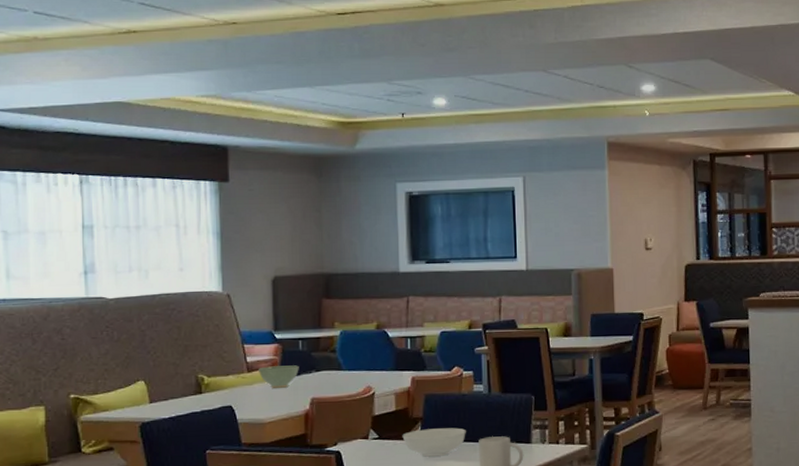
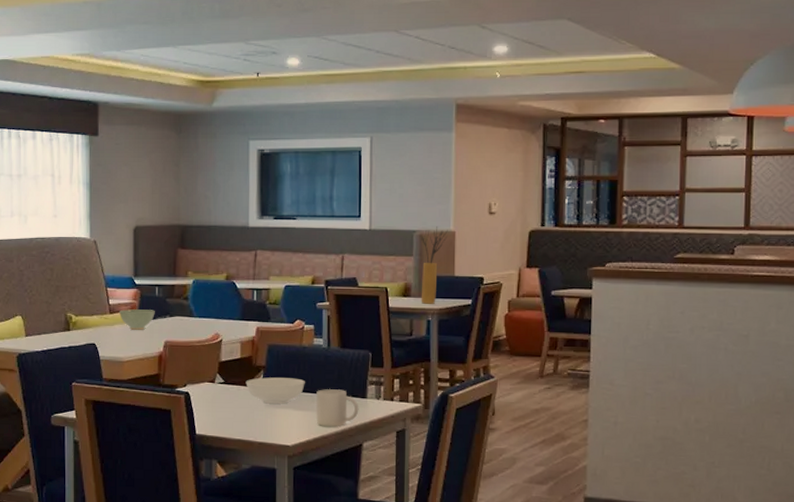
vase: none [580,264,606,343] -> present [421,226,448,304]

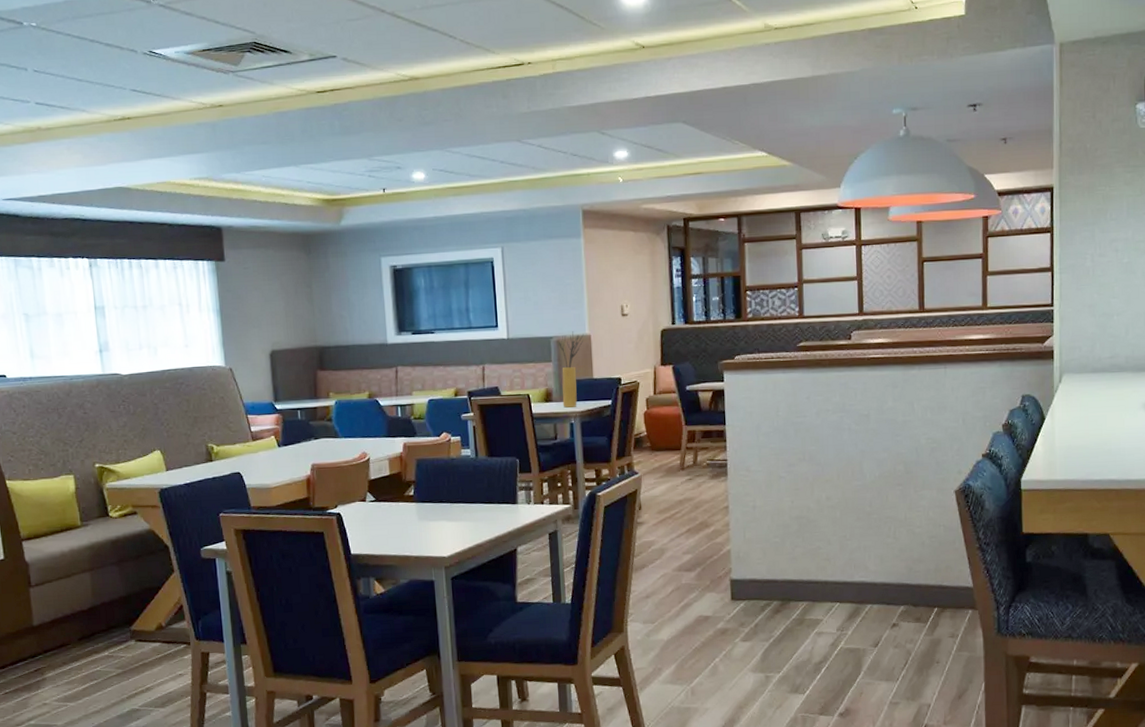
bowl: present [118,309,155,330] -> none [261,434,299,456]
bowl: present [246,377,306,404] -> none [397,490,457,518]
mug: present [315,388,359,427] -> none [468,497,511,535]

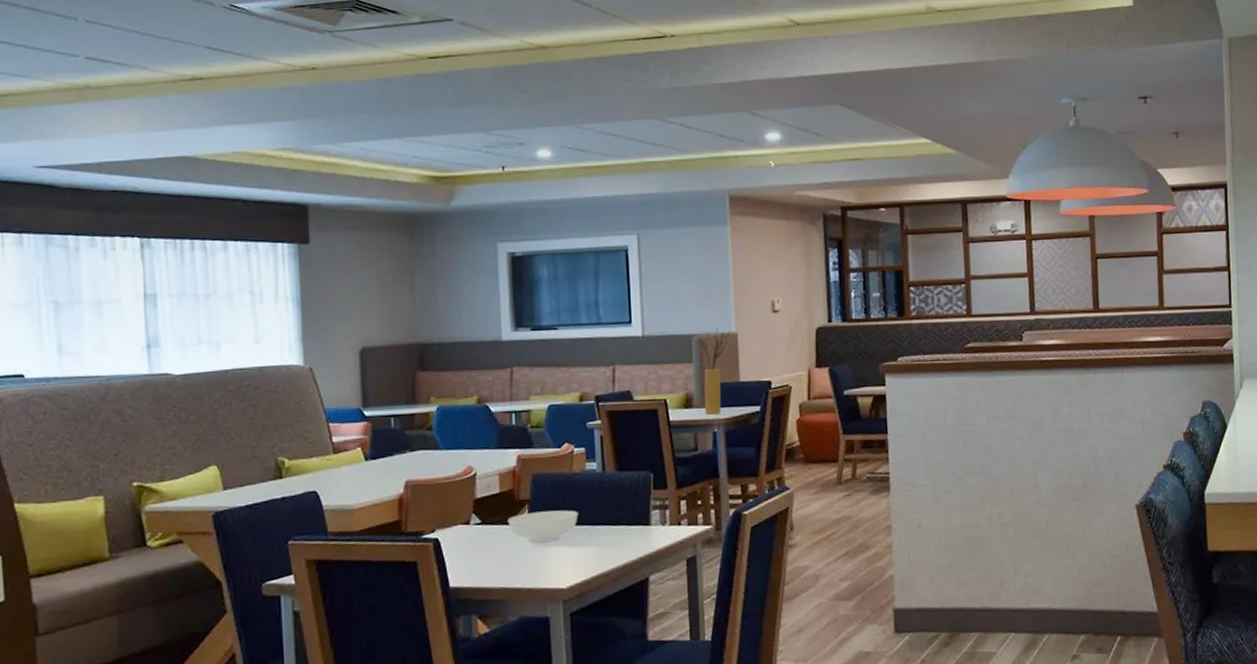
bowl: none [397,490,457,518] -> present [507,510,580,543]

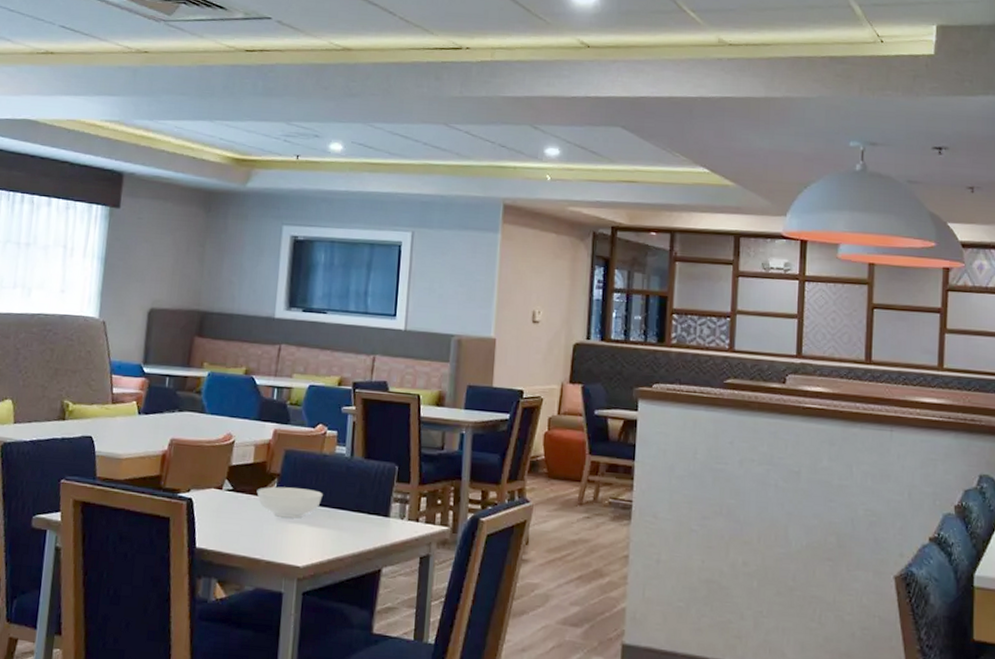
vase: present [701,329,730,415] -> none [455,332,488,416]

